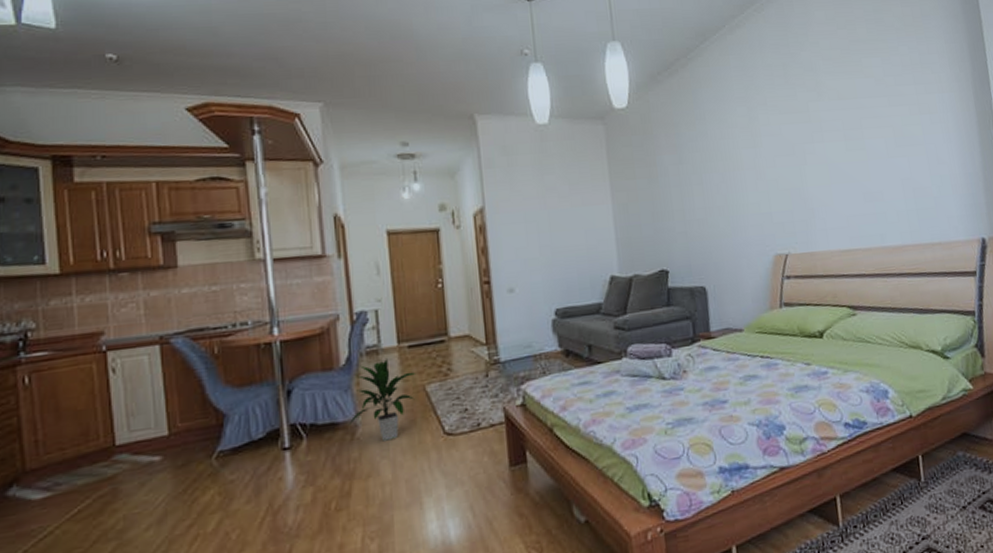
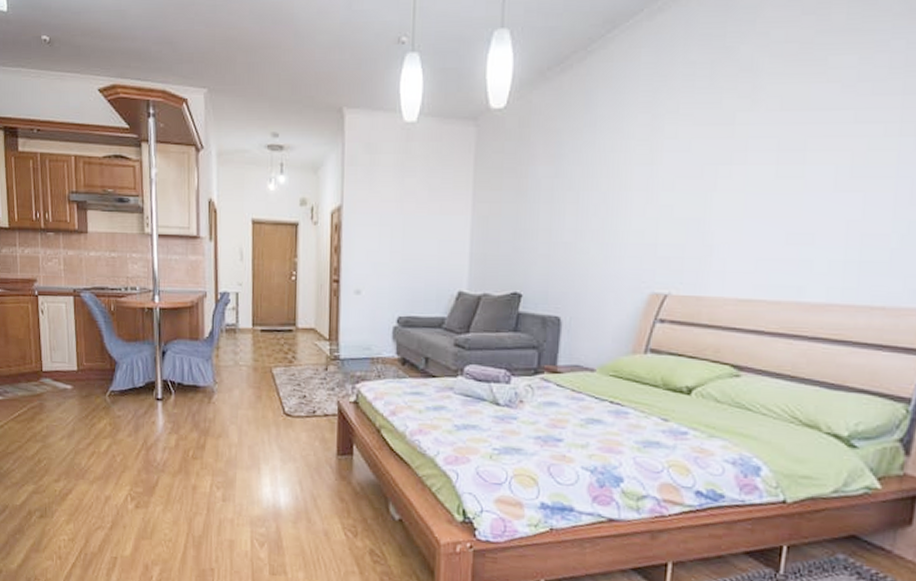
indoor plant: present [348,359,416,441] -> none [207,338,265,410]

